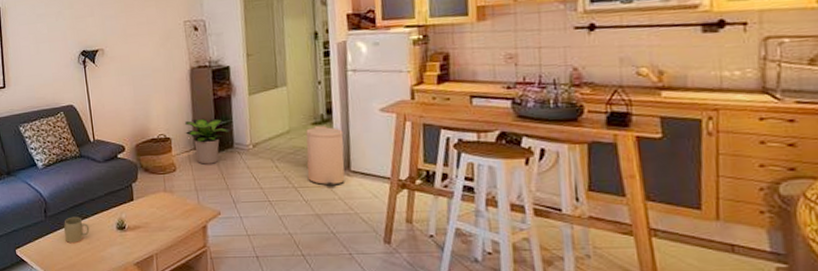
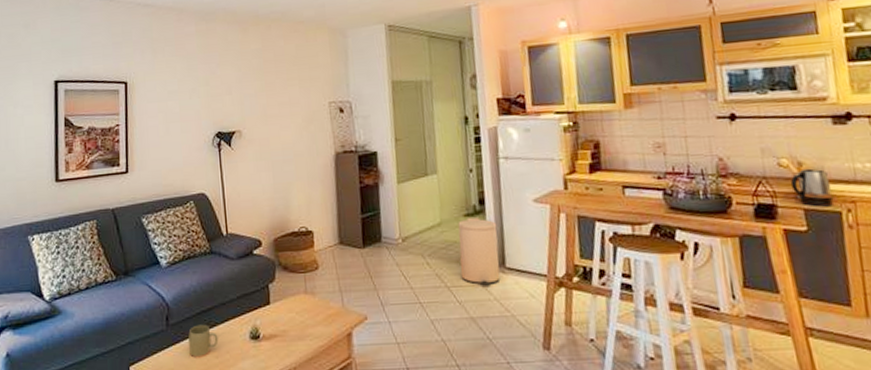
potted plant: present [184,118,232,165] -> none [328,208,380,261]
kettle: none [648,76,694,114] -> present [790,168,834,206]

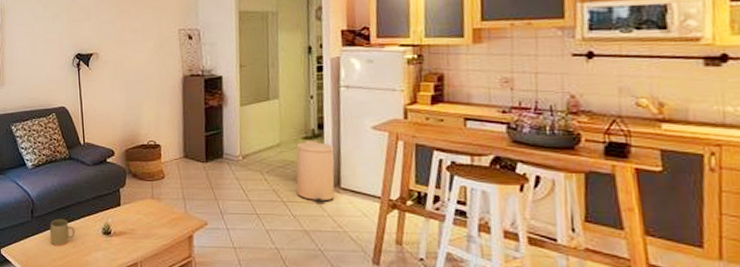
kettle: present [790,168,834,206] -> none [648,109,696,147]

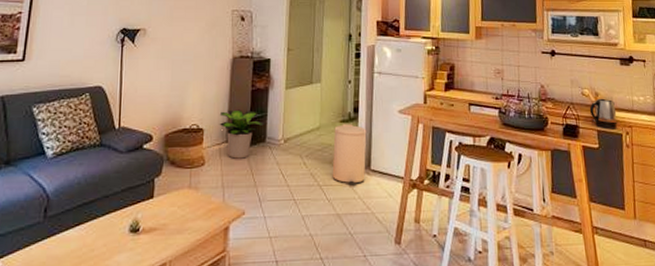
mug: present [49,219,75,246] -> none [64,217,97,251]
potted plant: none [174,126,223,173] -> present [219,109,266,159]
kettle: none [648,109,696,147] -> present [589,98,618,128]

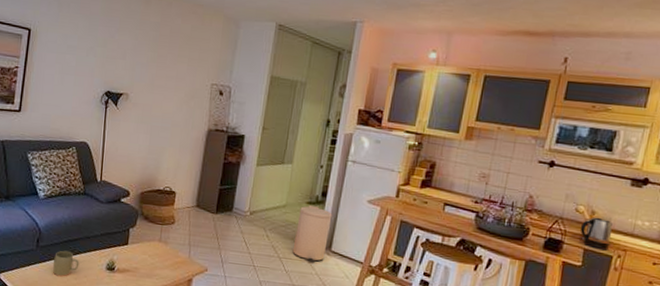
mug: none [64,217,97,251] -> present [52,250,80,277]
potted plant: present [219,109,266,159] -> none [190,178,235,224]

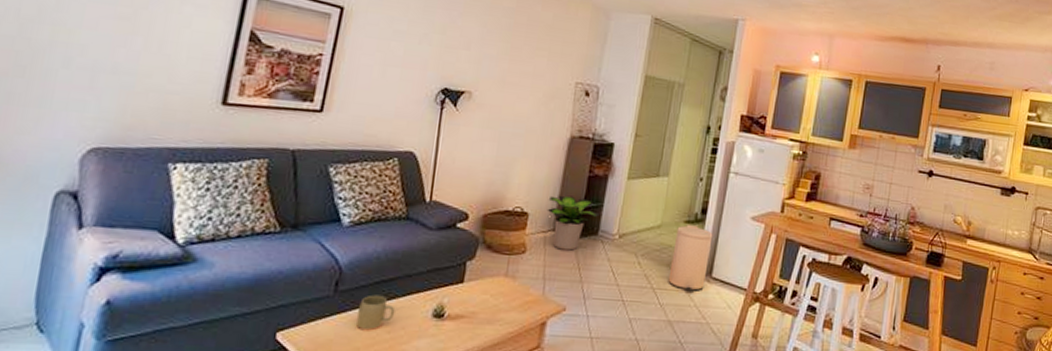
potted plant: none [190,178,235,224] -> present [547,195,601,251]
kettle: present [580,217,614,249] -> none [958,227,988,261]

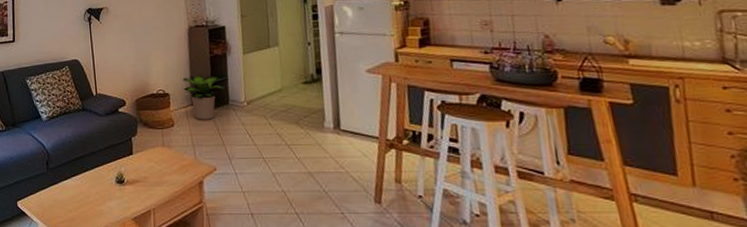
mug: present [356,295,396,331] -> none [64,169,90,197]
pedal bin: present [668,225,713,293] -> none [297,85,336,145]

